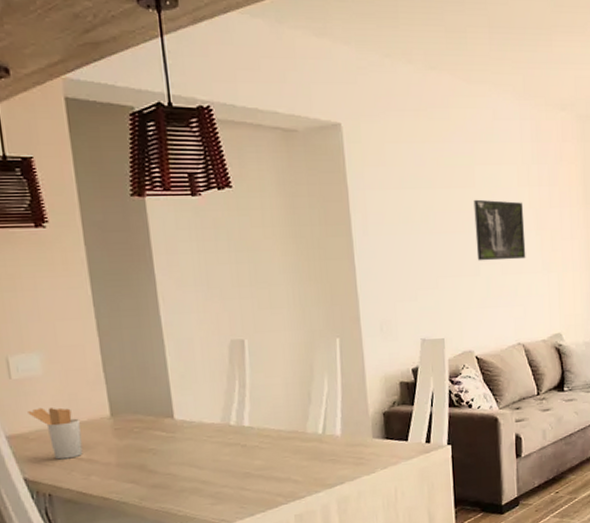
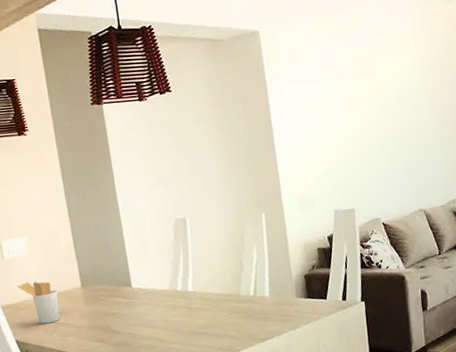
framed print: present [474,199,526,261] -> none [375,85,423,140]

